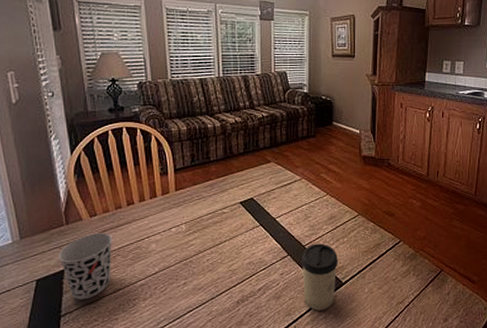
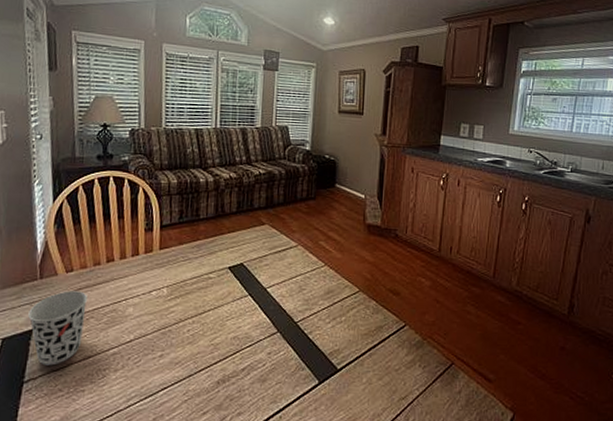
cup: present [301,243,338,311] -> none [292,320,334,400]

